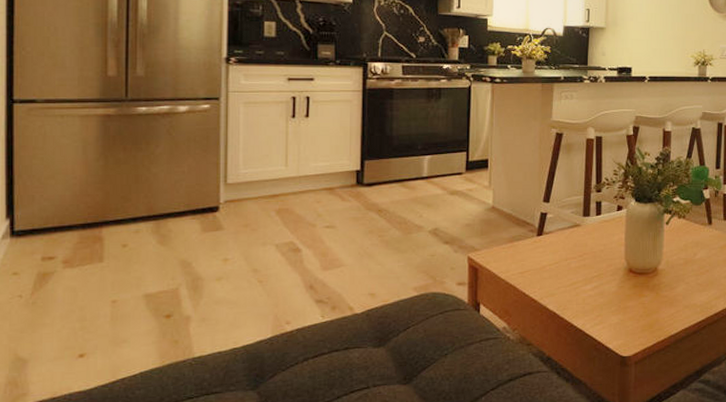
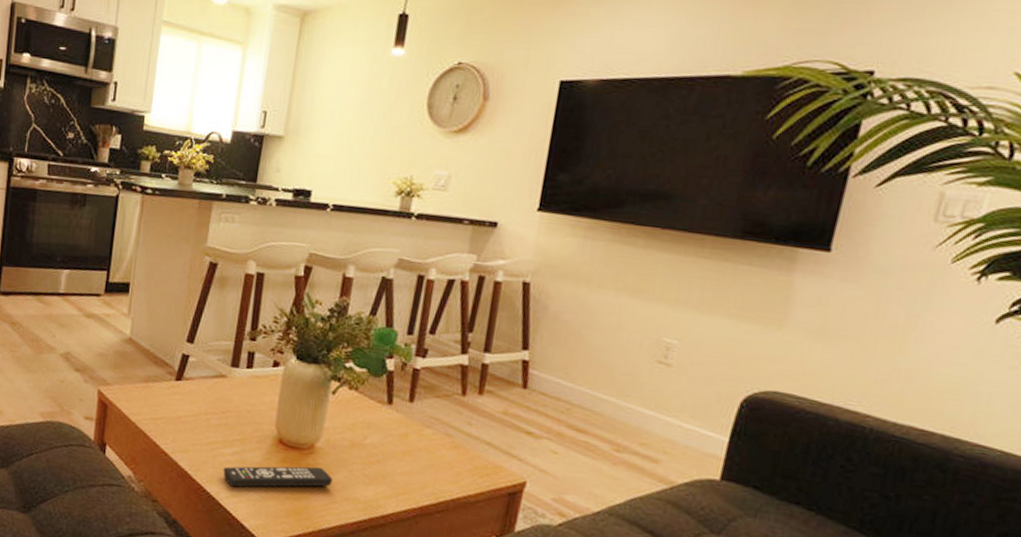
remote control: none [586,285,675,317] -> present [223,466,333,488]

